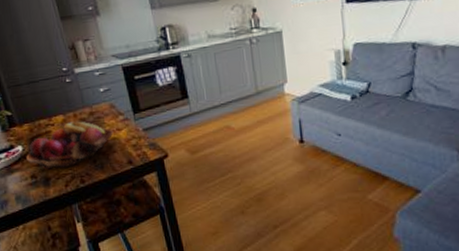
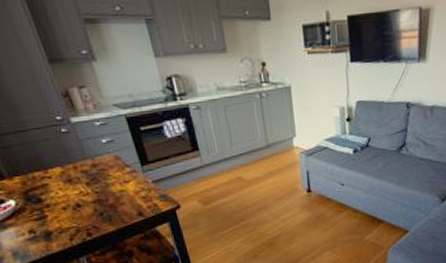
fruit basket: present [26,122,114,170] -> none [21,174,121,224]

